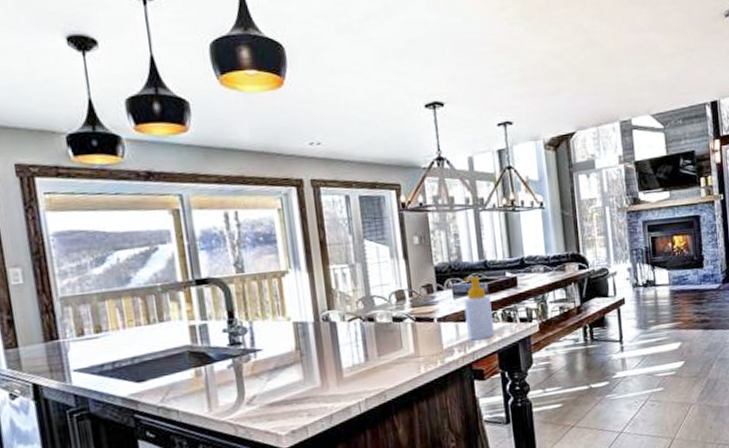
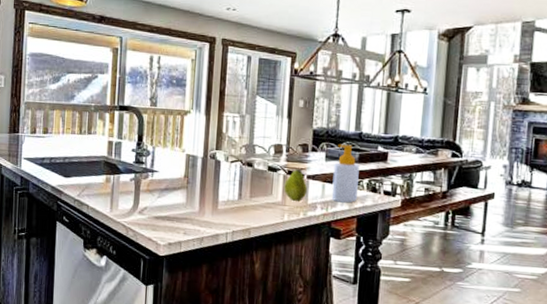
fruit: none [414,311,441,351] -> present [284,168,308,202]

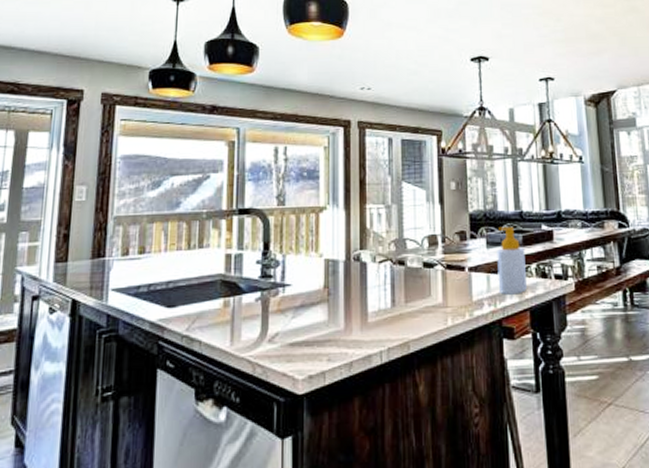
fruit: present [284,168,308,202] -> none [444,260,471,302]

